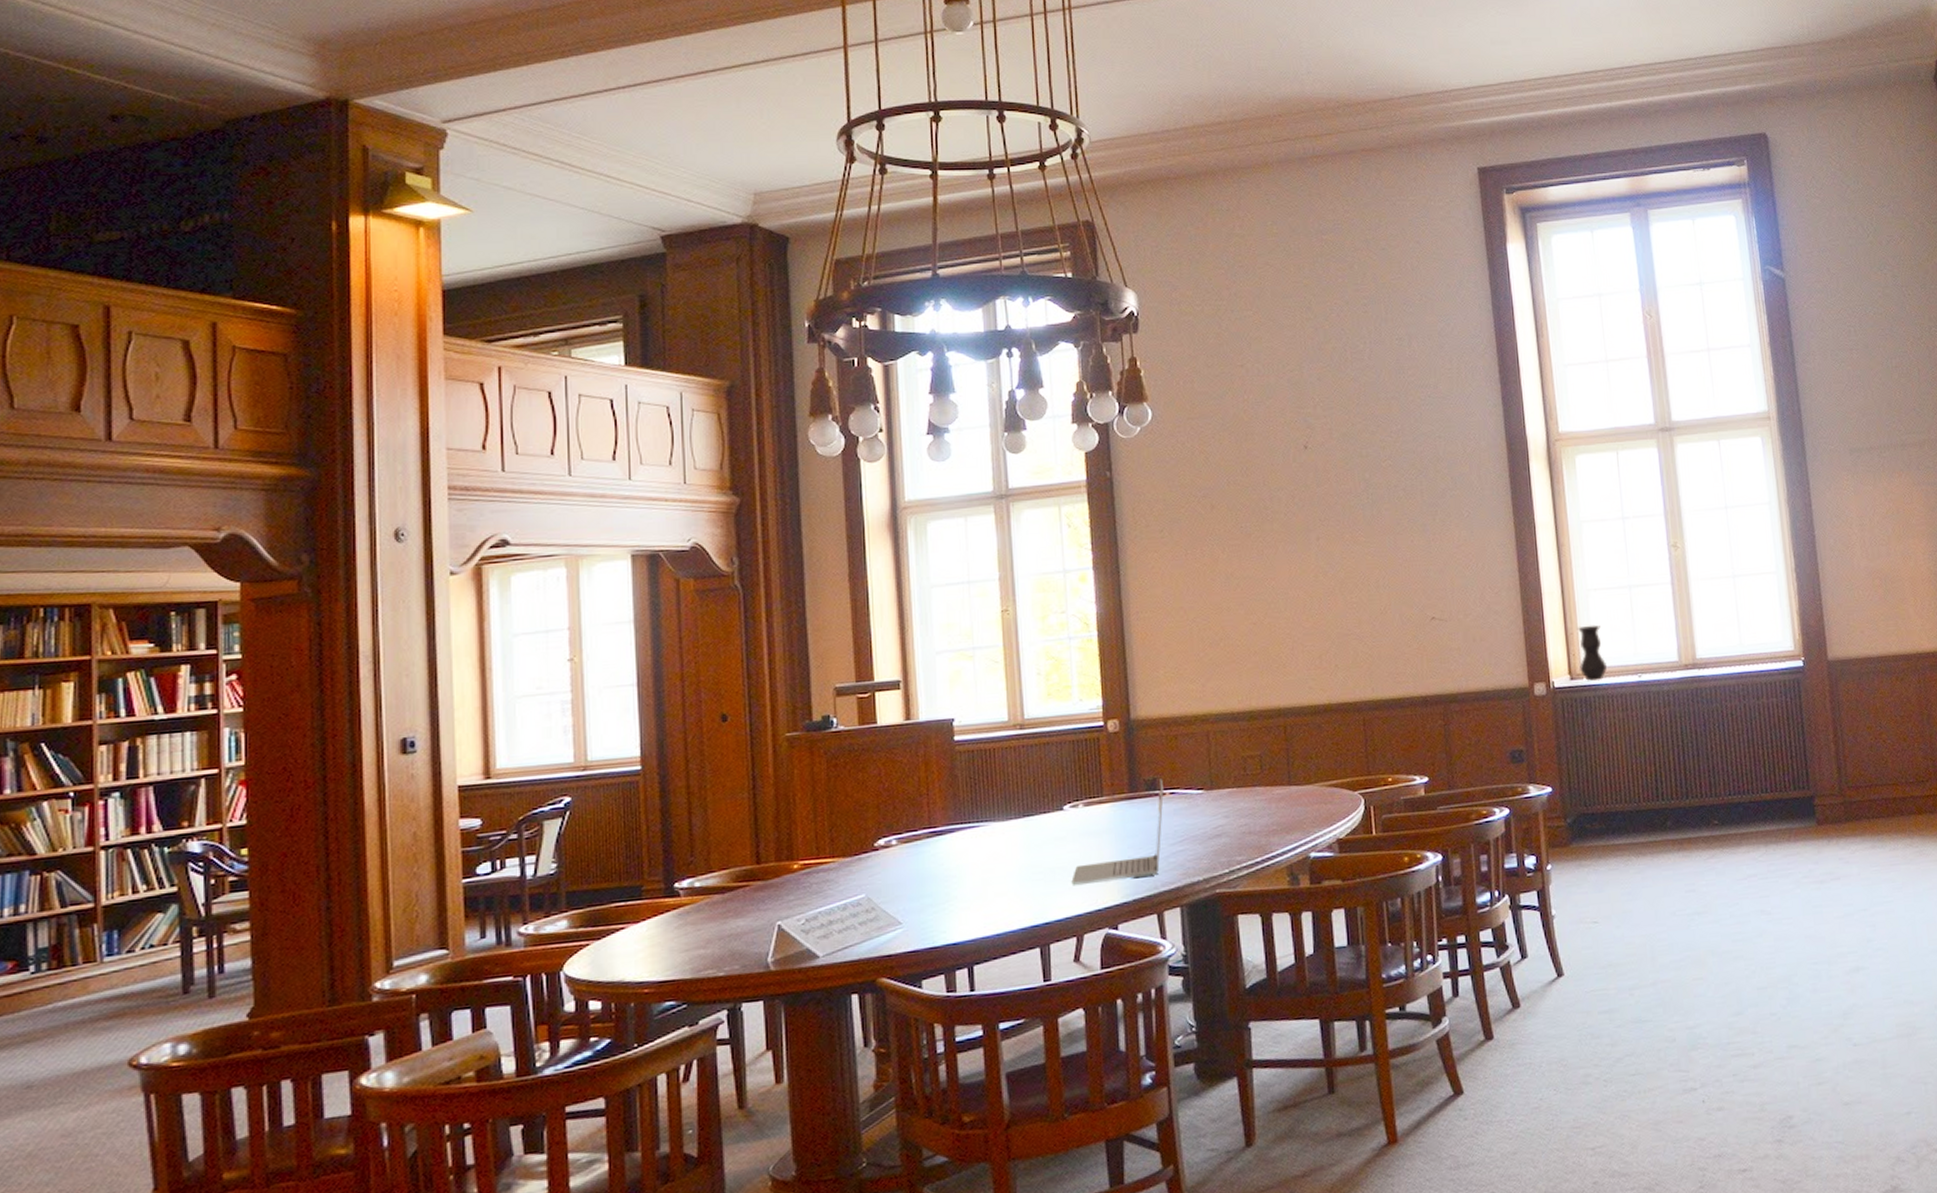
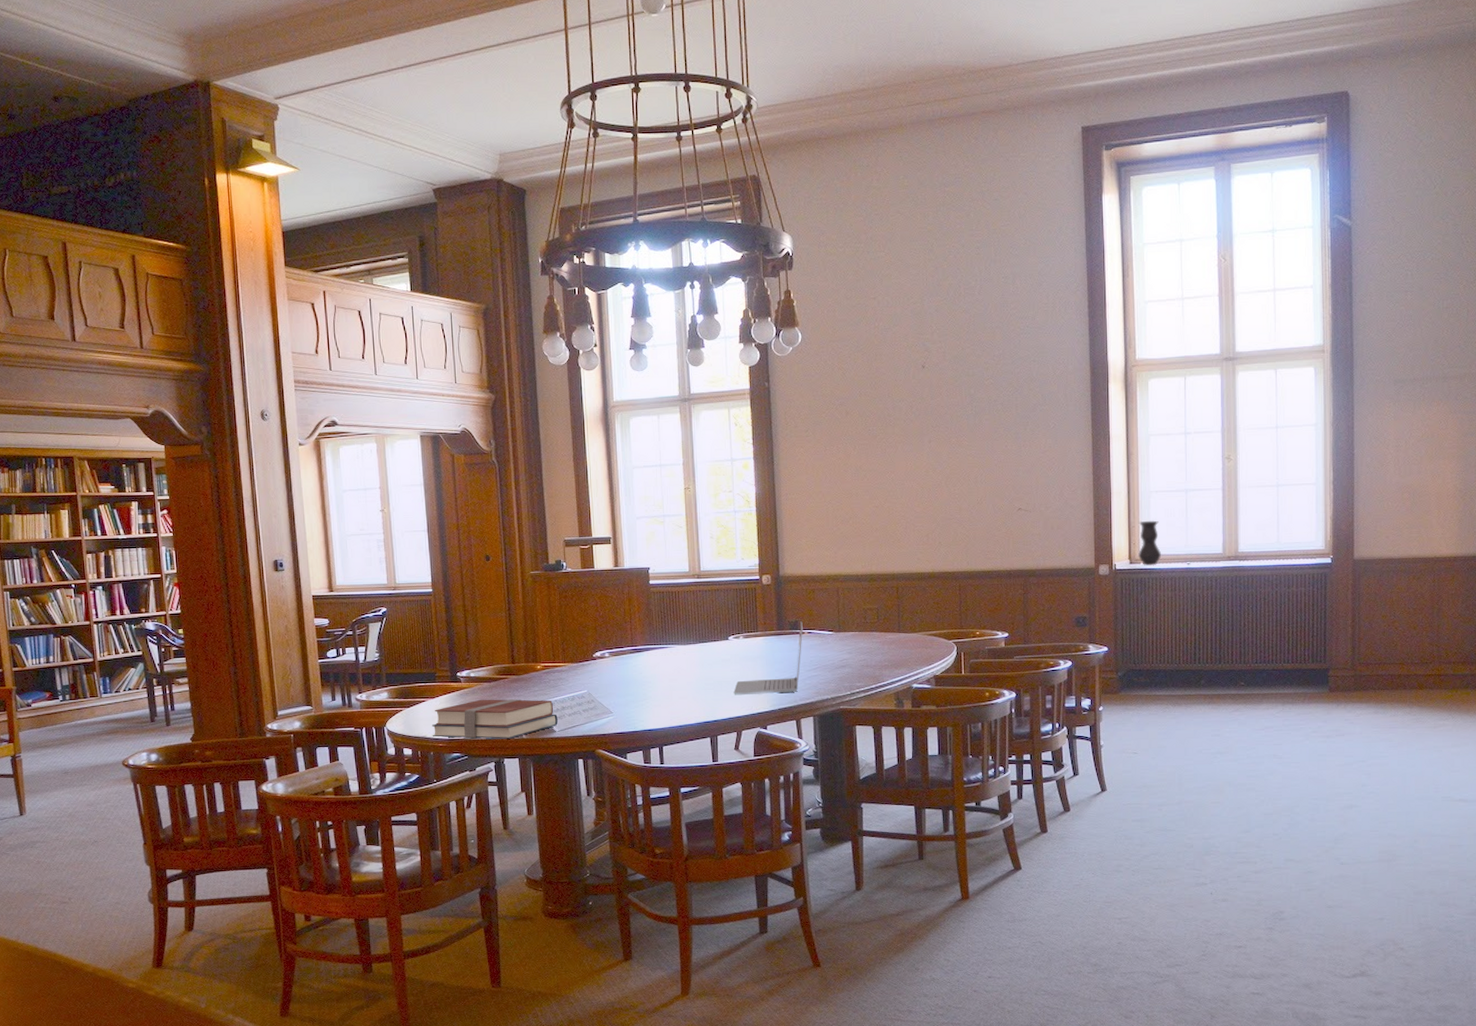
books: none [633,912,822,980] -> present [431,699,558,739]

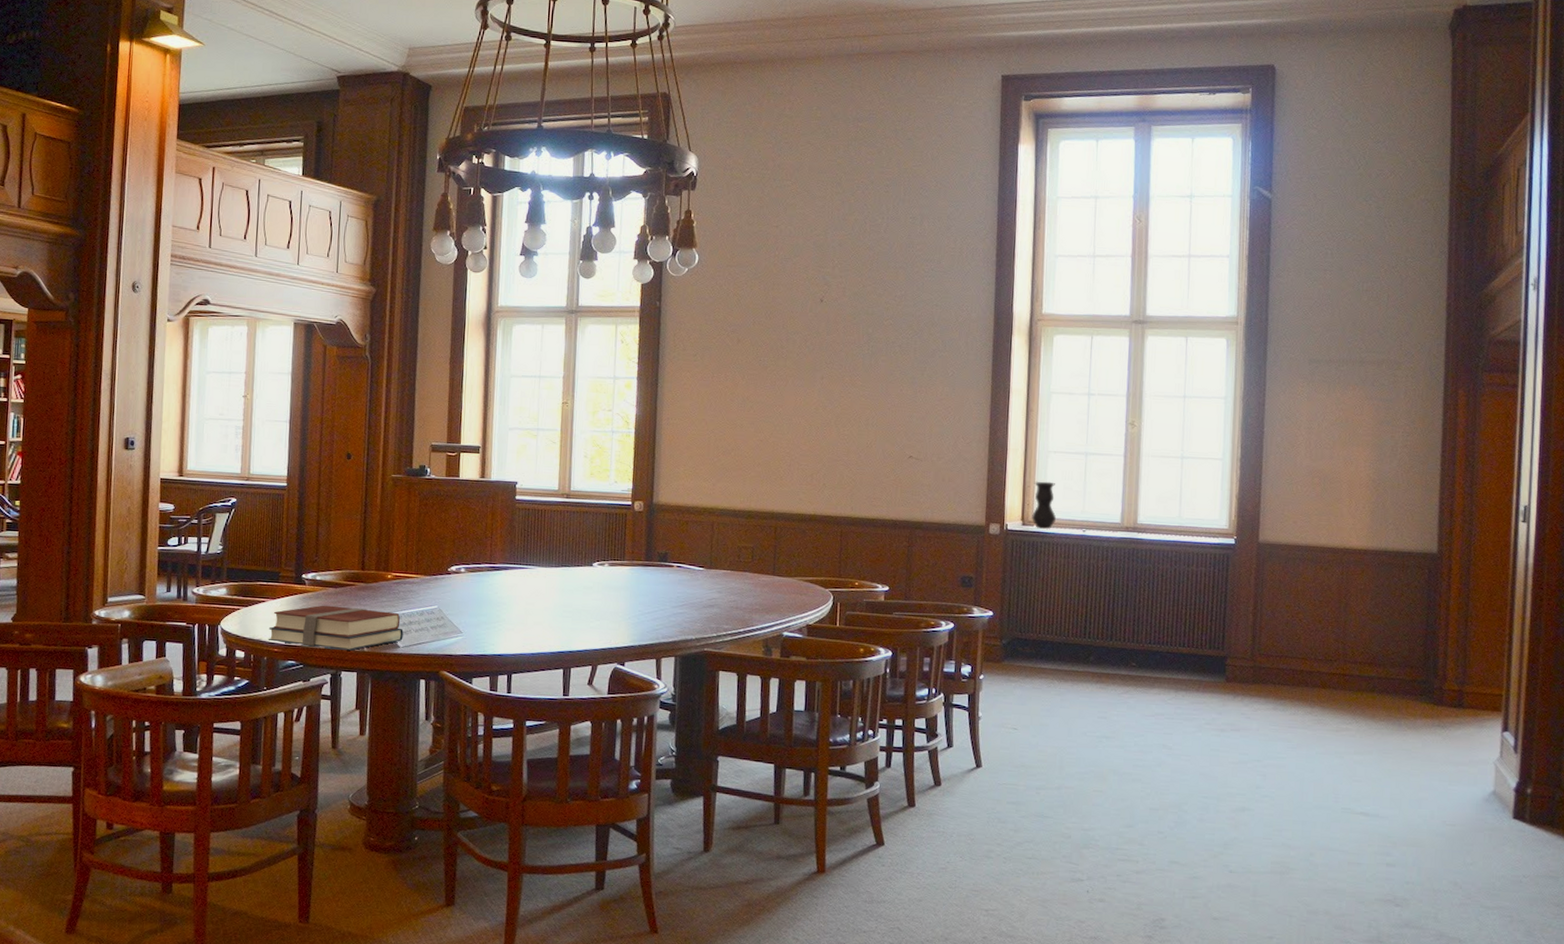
laptop: present [733,621,803,696] -> none [592,554,673,629]

